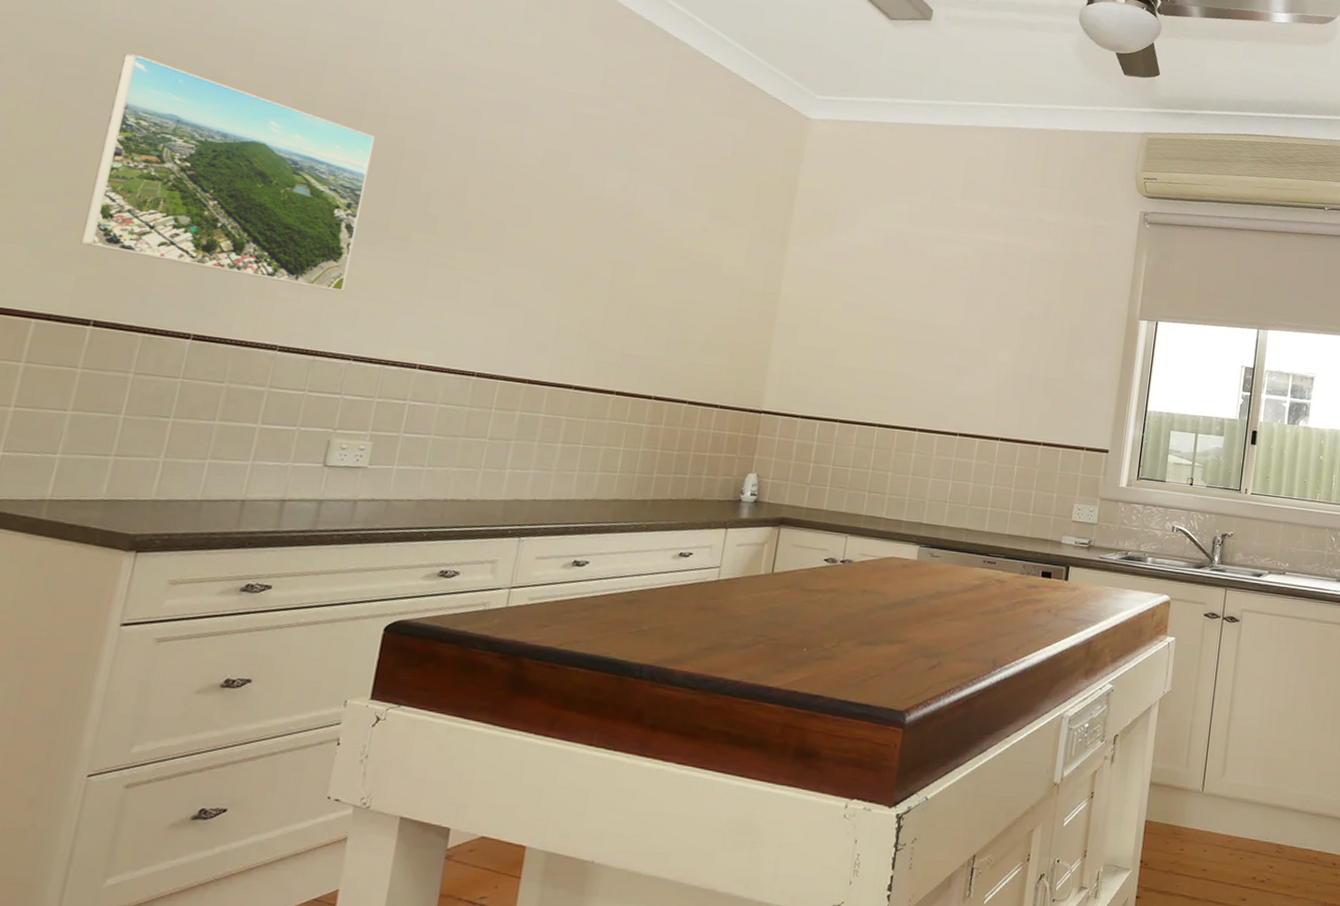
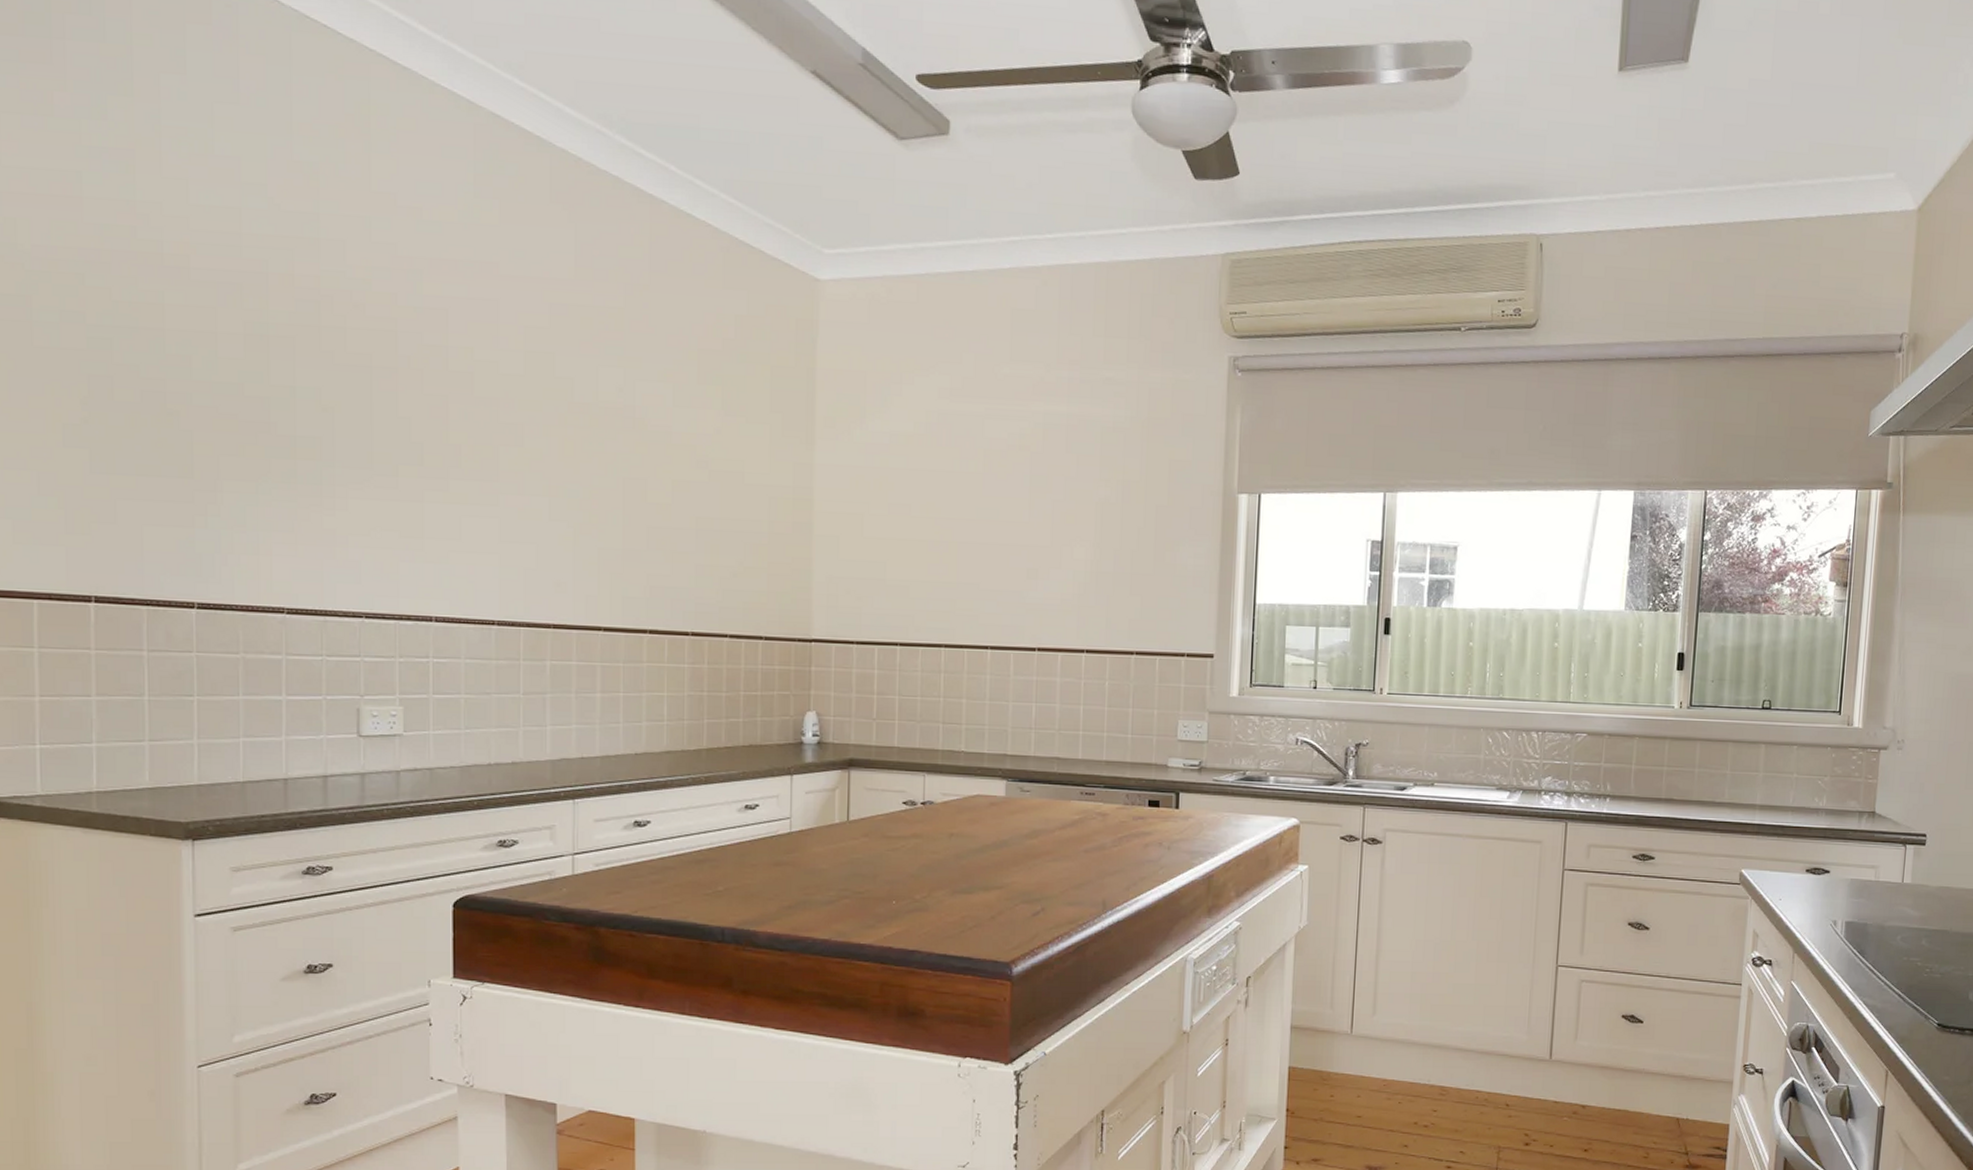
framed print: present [80,53,376,292] -> none [55,284,341,541]

